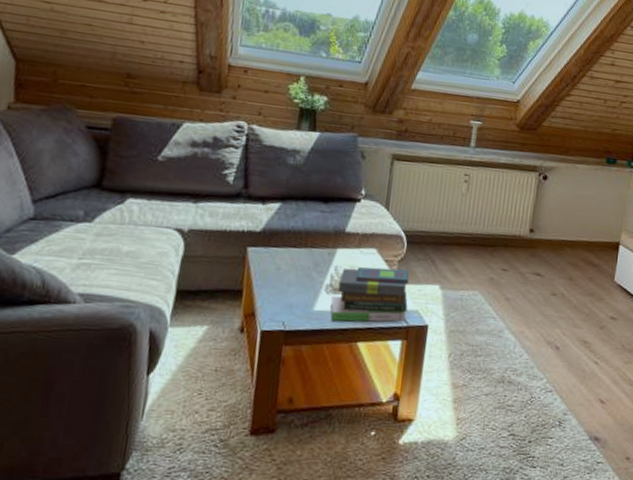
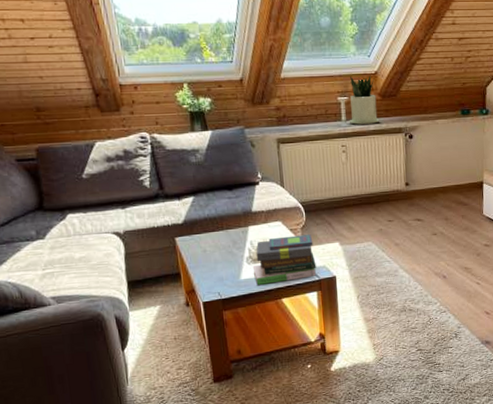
planter: none [478,100,516,157] -> present [349,75,380,125]

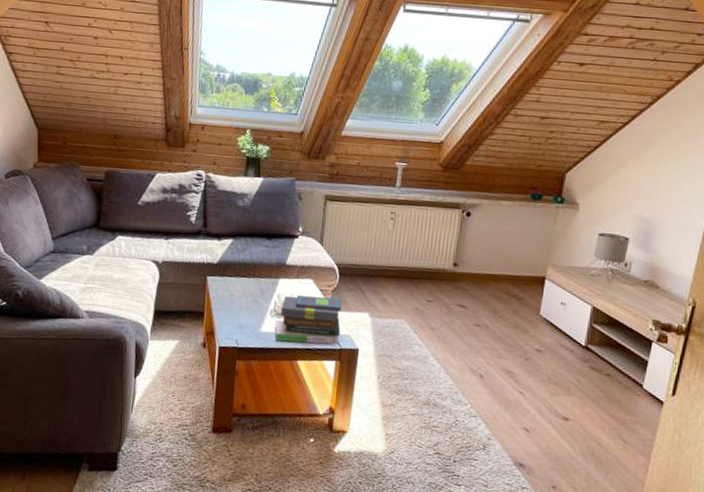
planter: present [349,75,380,125] -> none [403,143,439,195]

